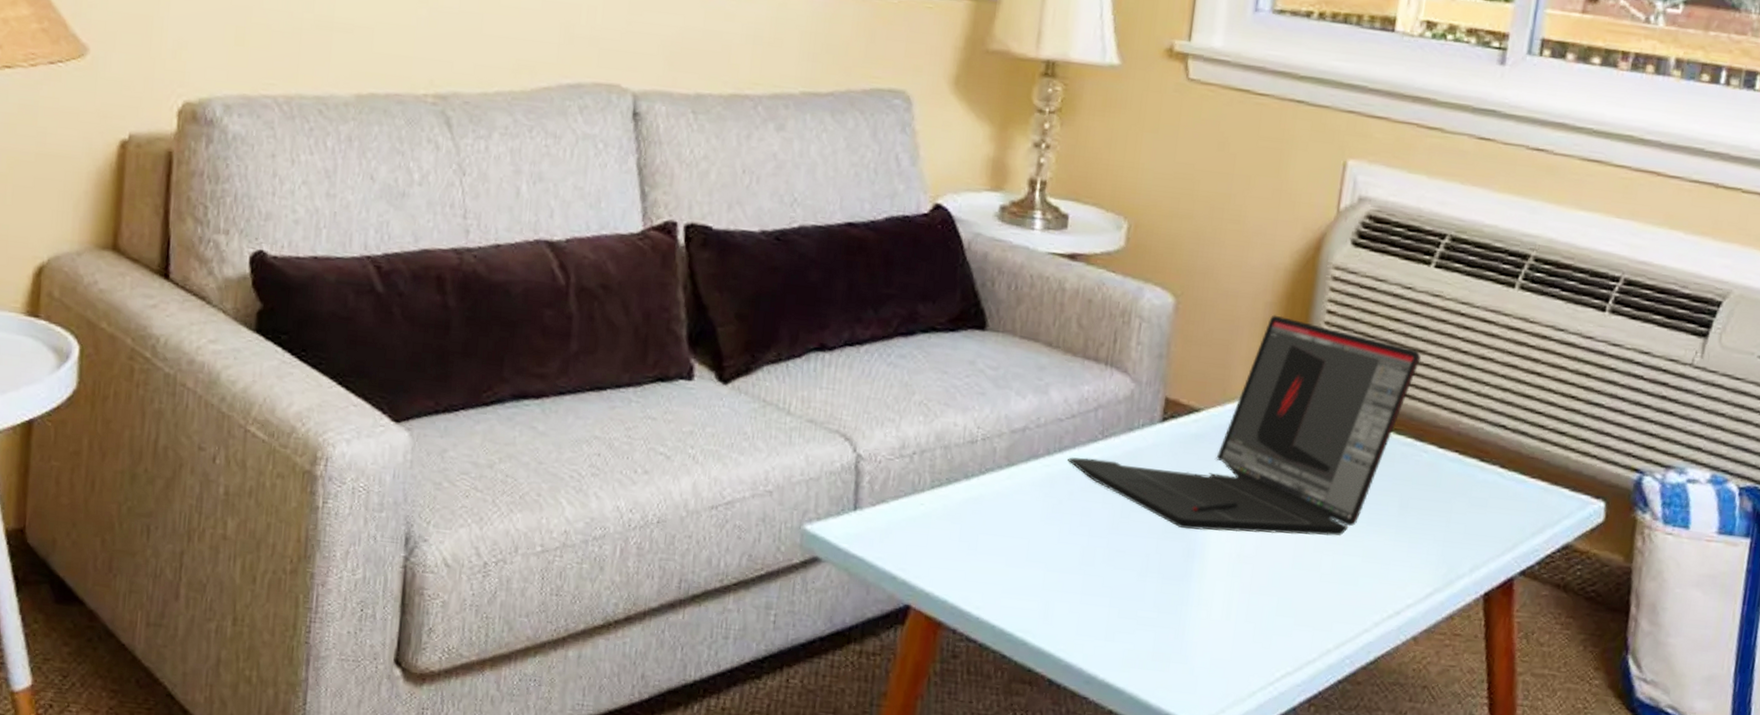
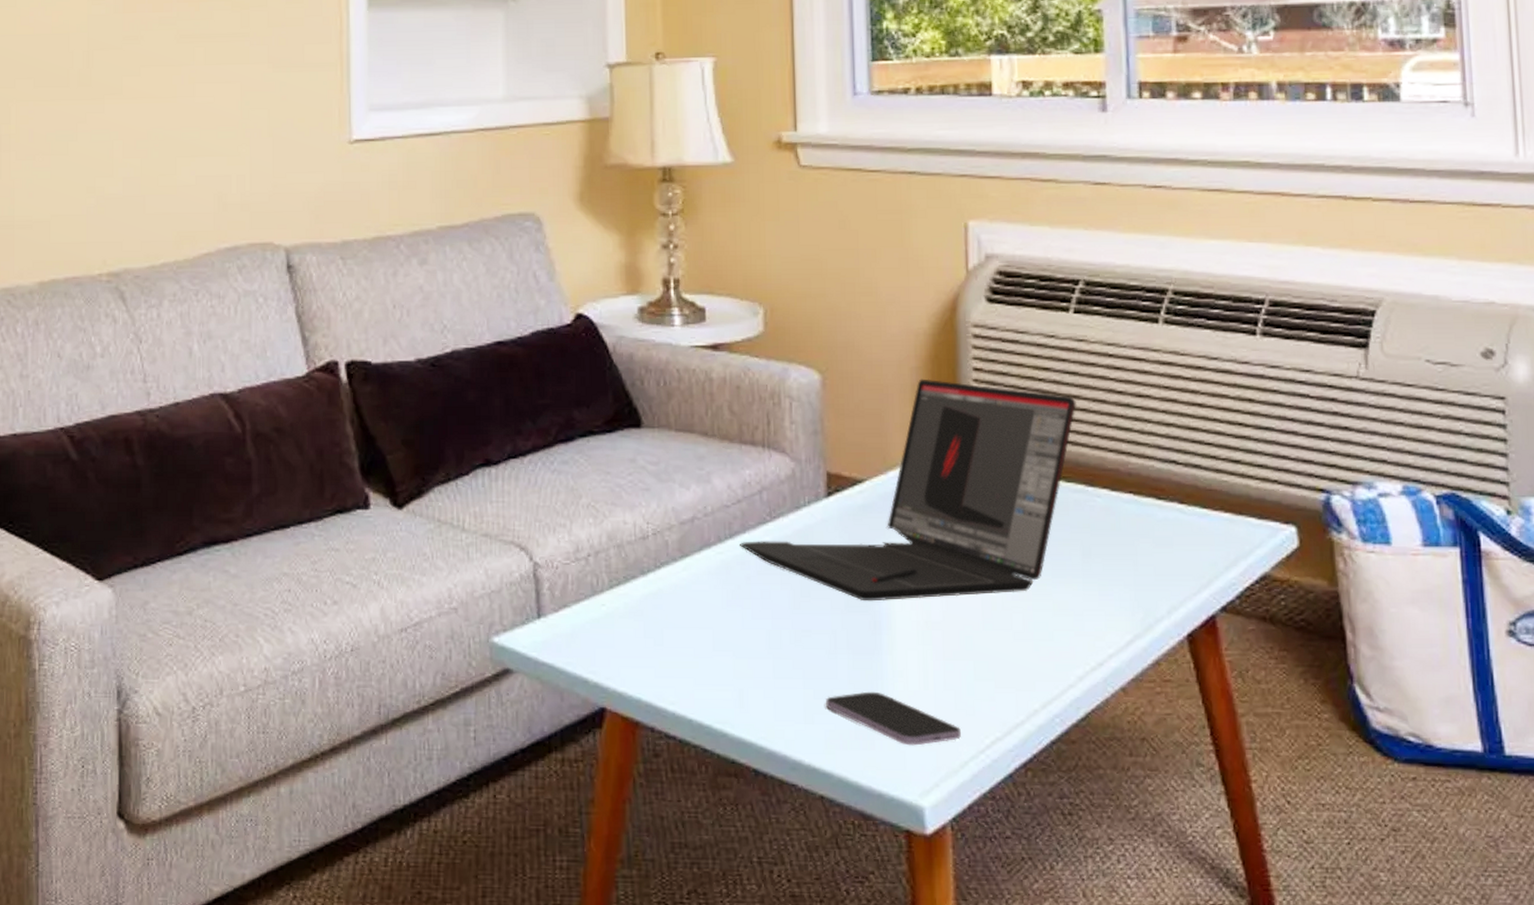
smartphone: none [1128,615,1254,673] -> present [826,691,961,746]

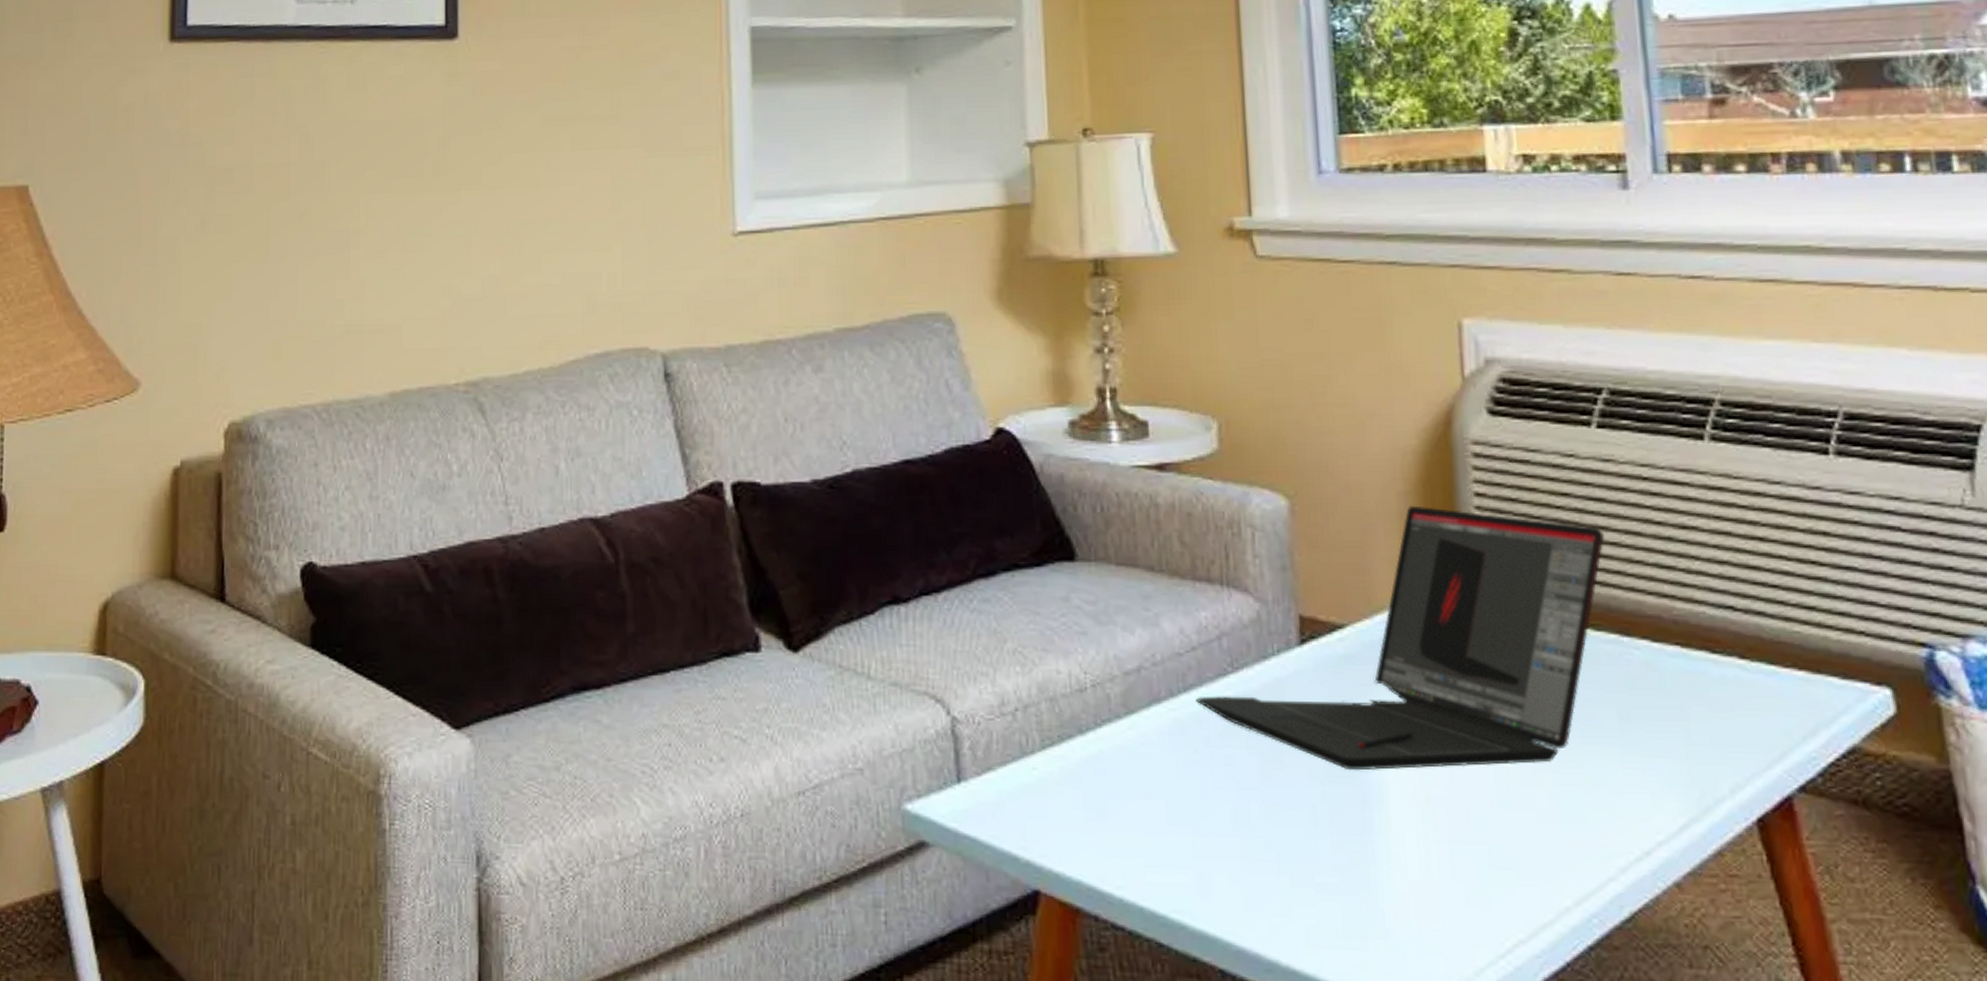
smartphone: present [826,691,961,746] -> none [1306,879,1475,947]

